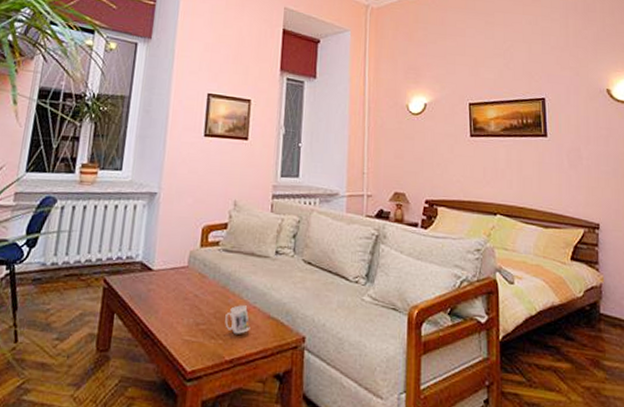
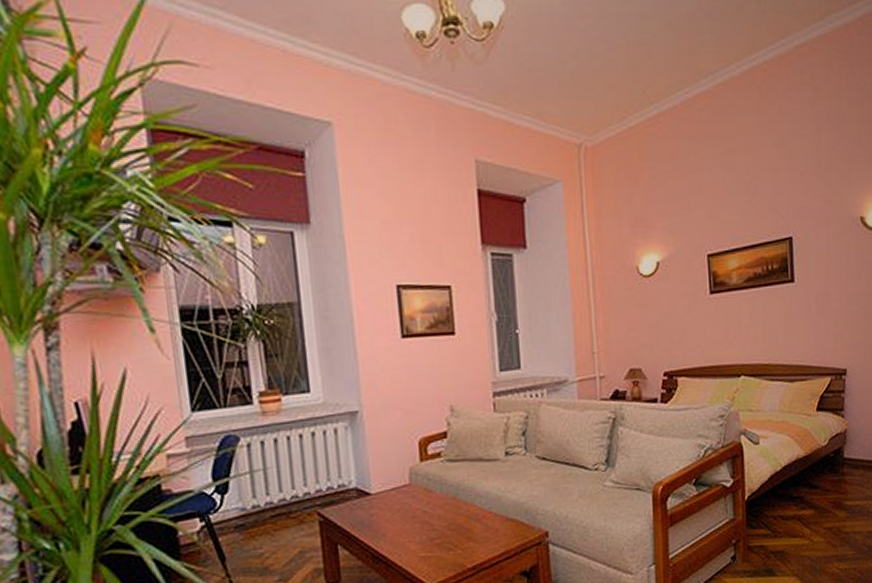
mug: present [225,305,251,334] -> none [460,512,489,542]

